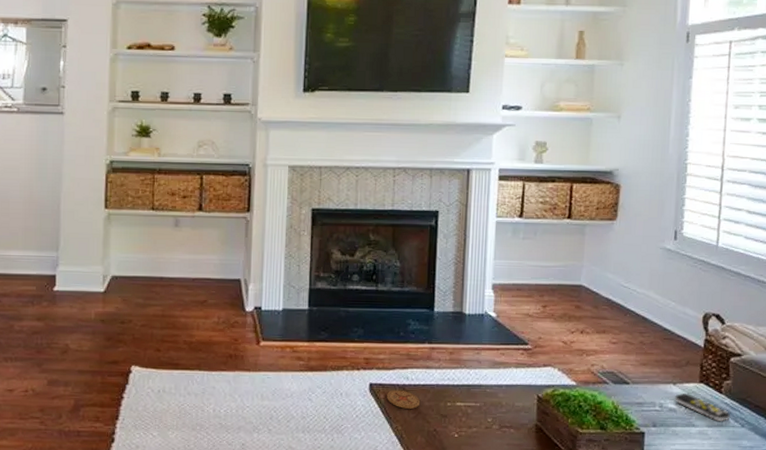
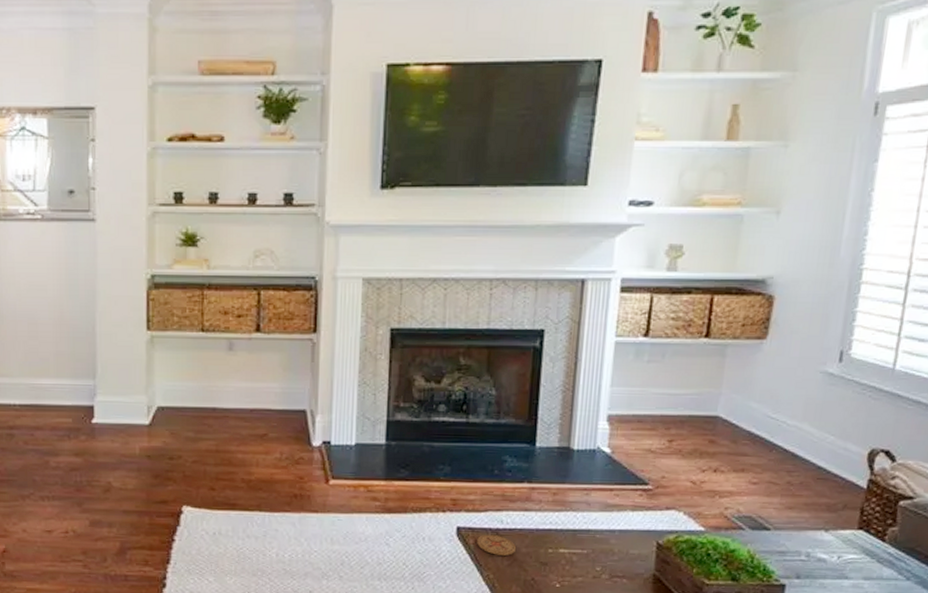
remote control: present [674,393,730,421] -> none [824,541,893,573]

